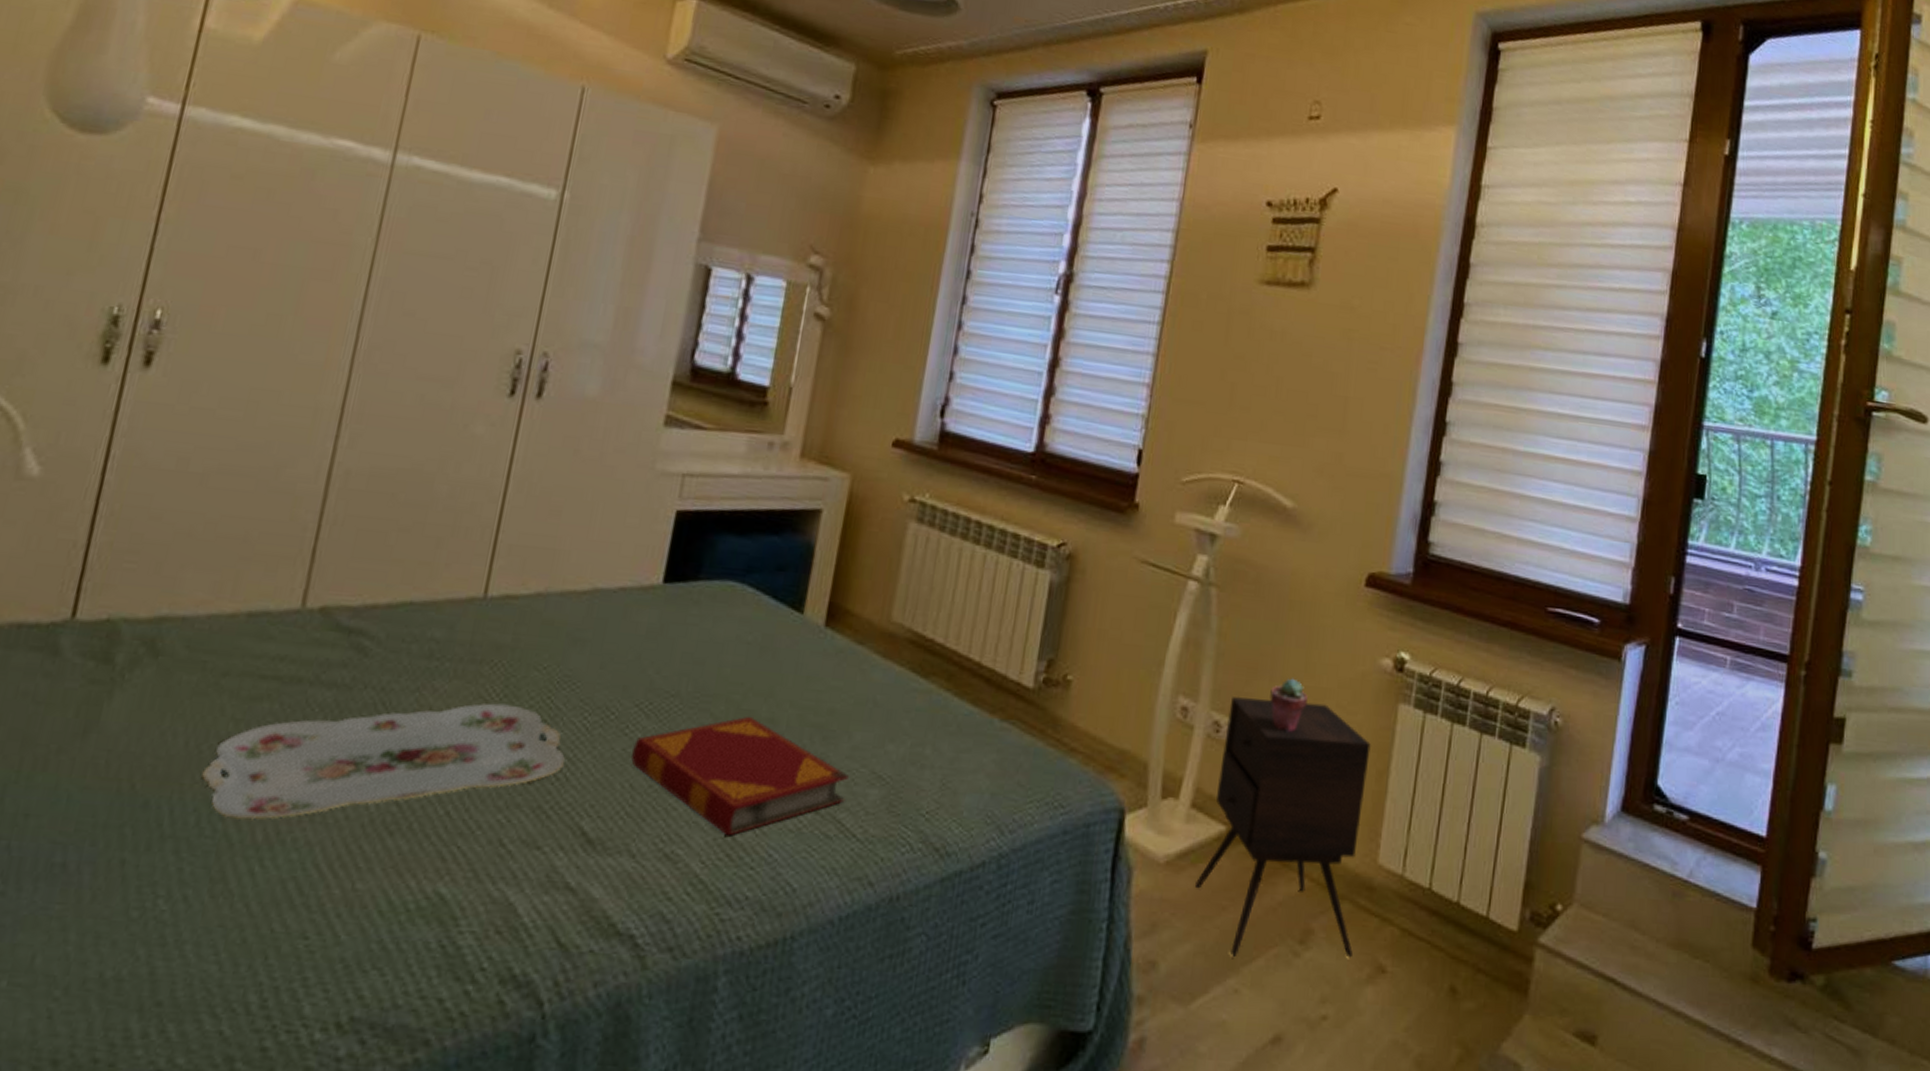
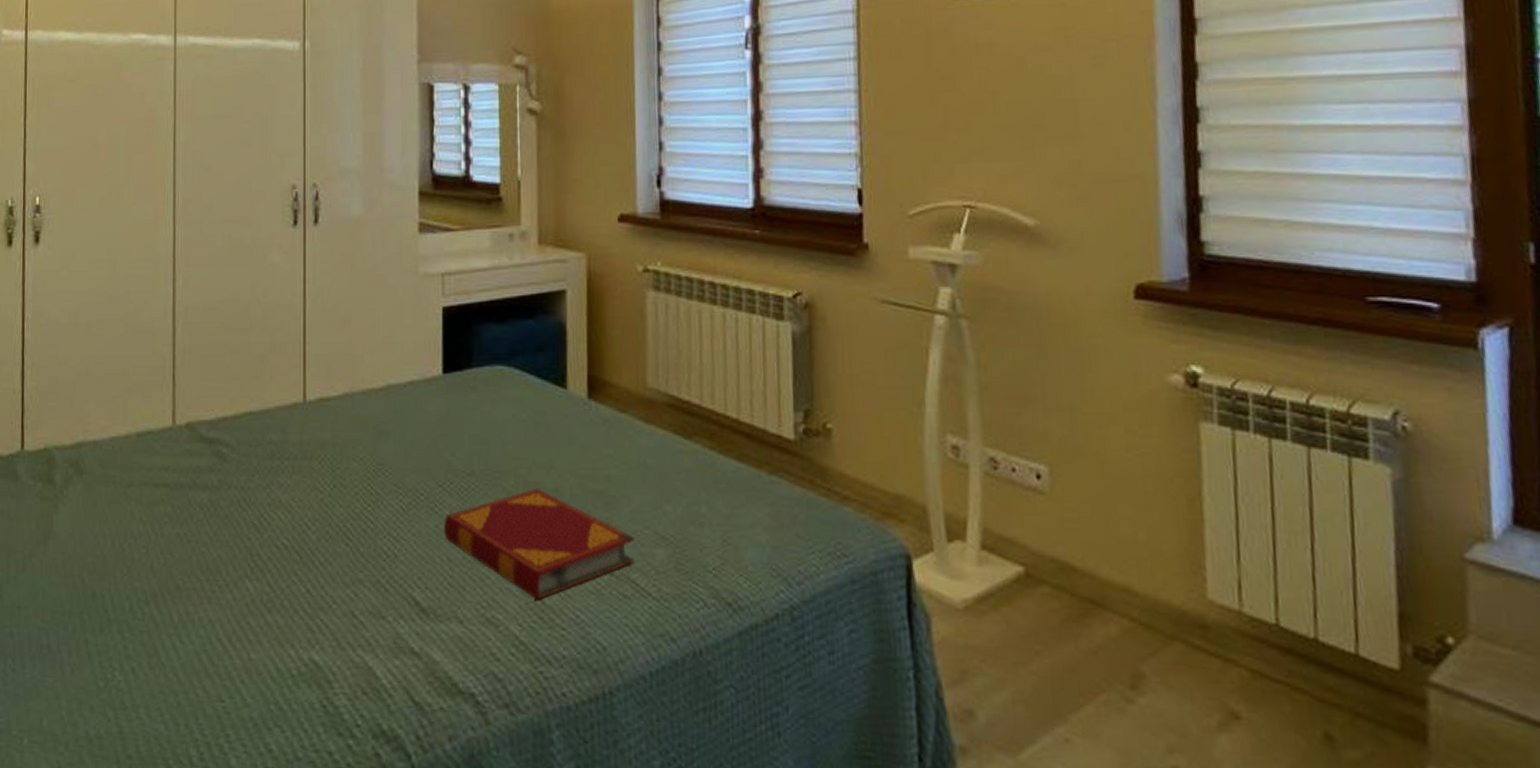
serving tray: present [201,703,565,820] -> none [127,493,392,604]
side table: present [1195,696,1371,958] -> none [1001,429,1196,704]
potted succulent: present [1270,678,1308,733] -> none [1046,405,1091,464]

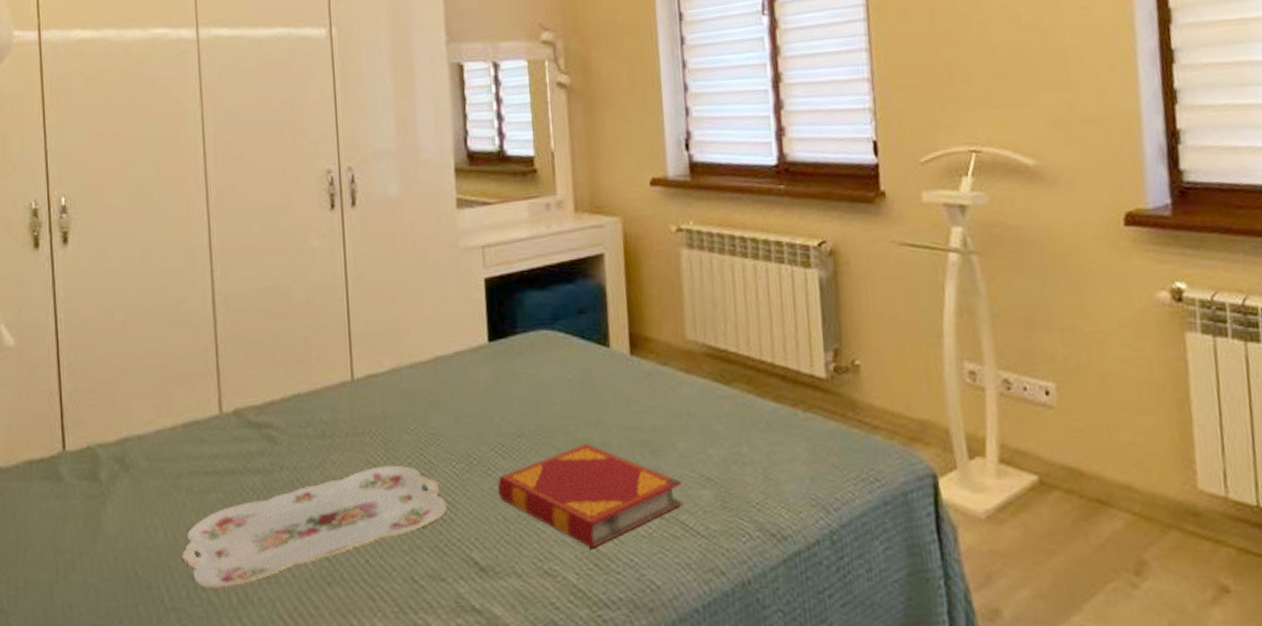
serving tray: none [127,493,392,604] -> present [182,465,448,589]

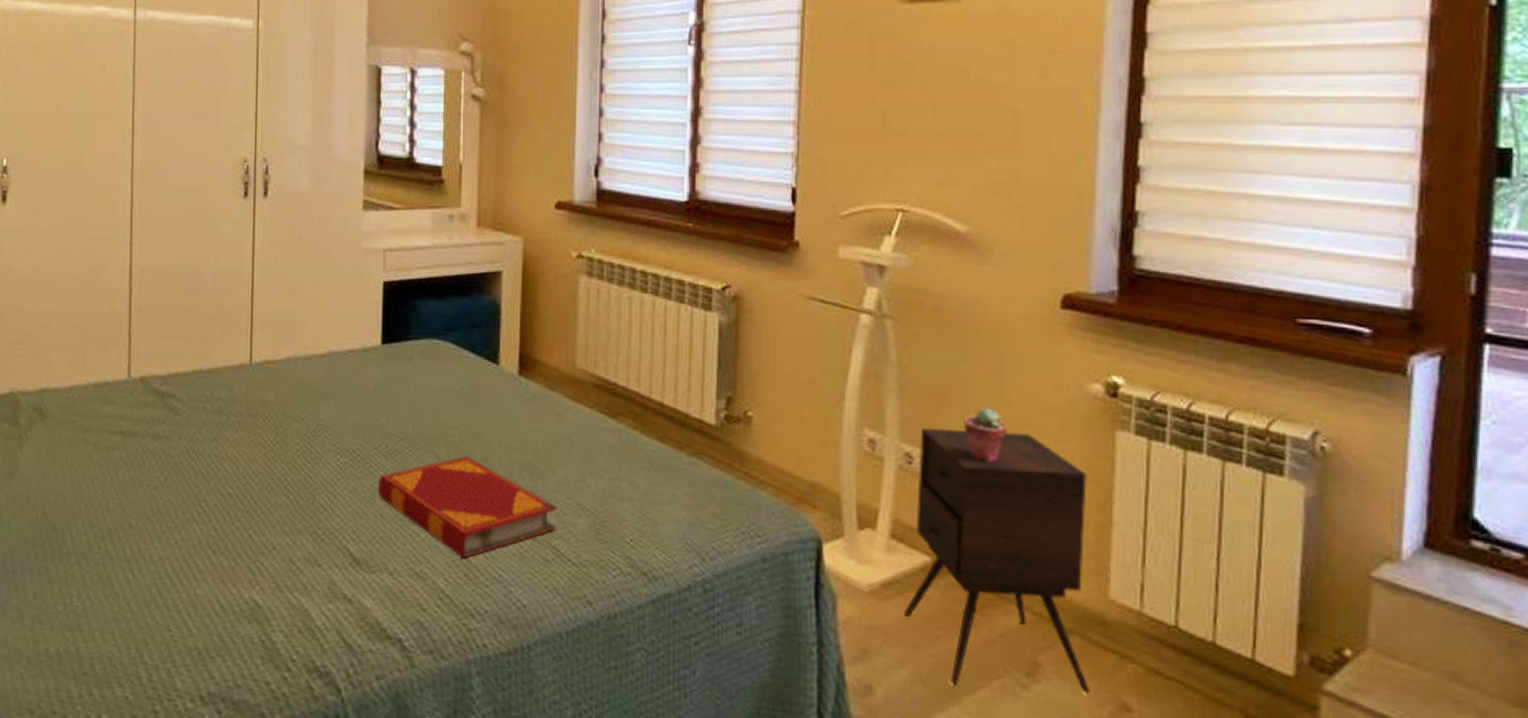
serving tray: present [182,465,448,589] -> none [85,448,329,540]
side table: none [1015,345,1192,595] -> present [905,427,1089,694]
potted succulent: none [1052,326,1091,379] -> present [964,407,1007,464]

